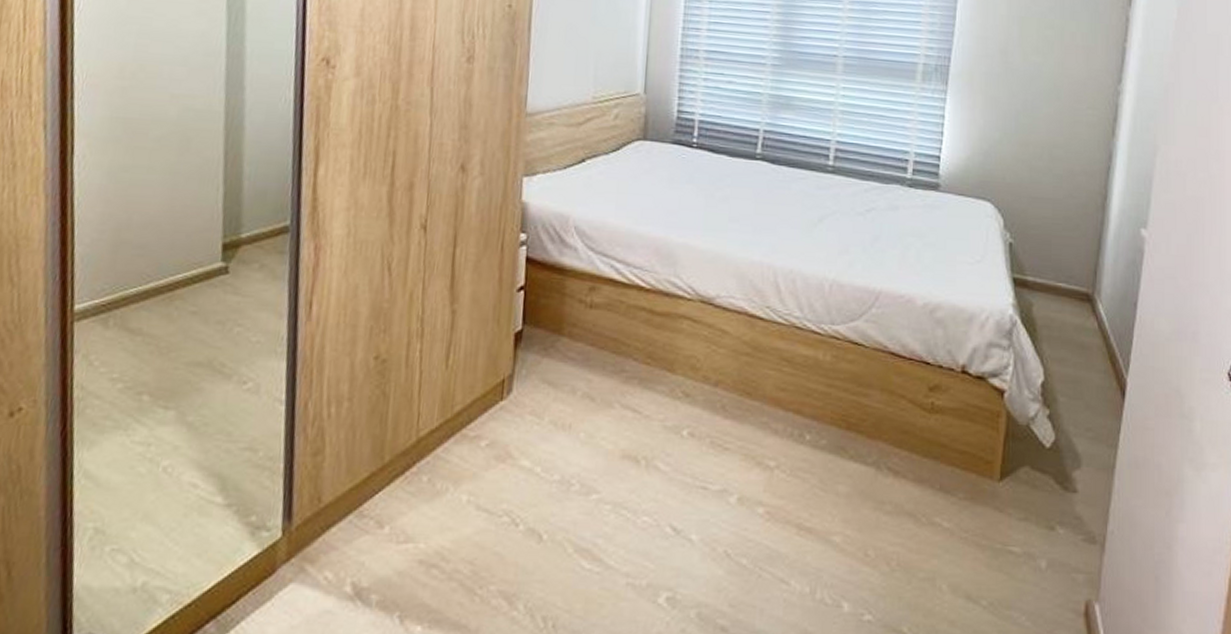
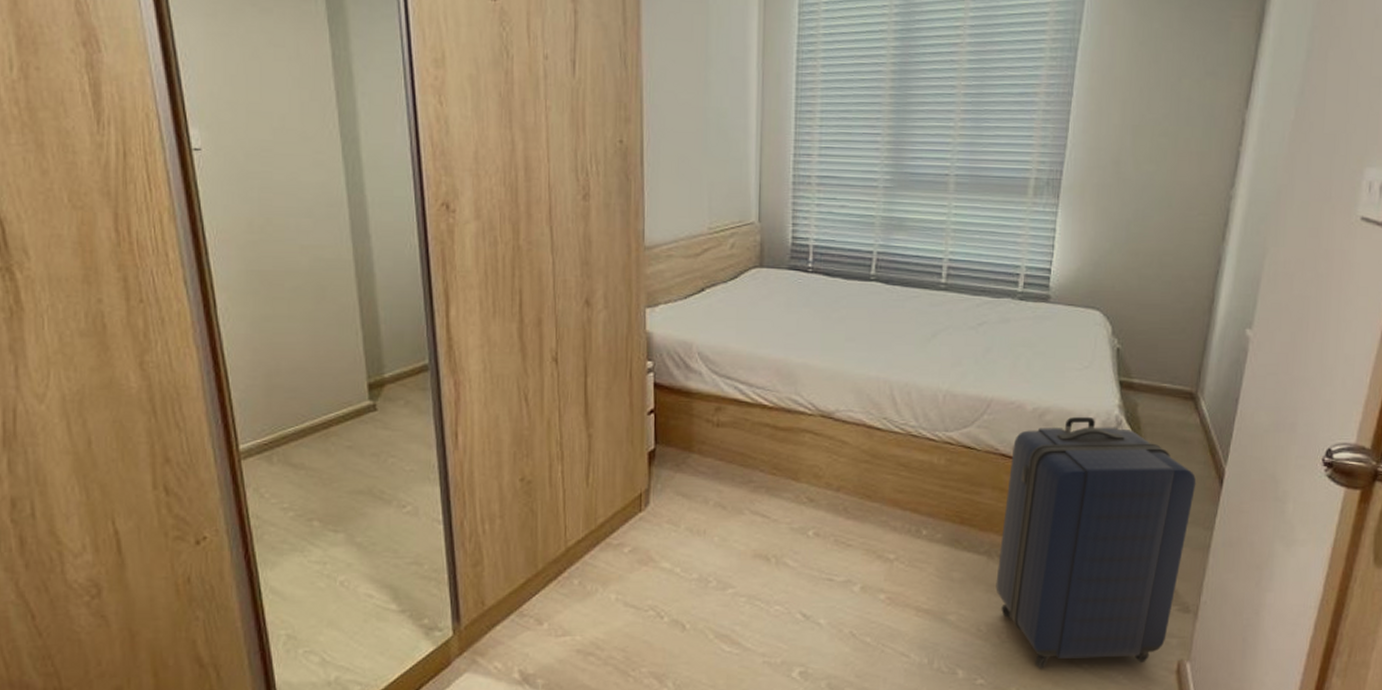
suitcase: none [884,314,1097,605] -> present [995,416,1197,669]

